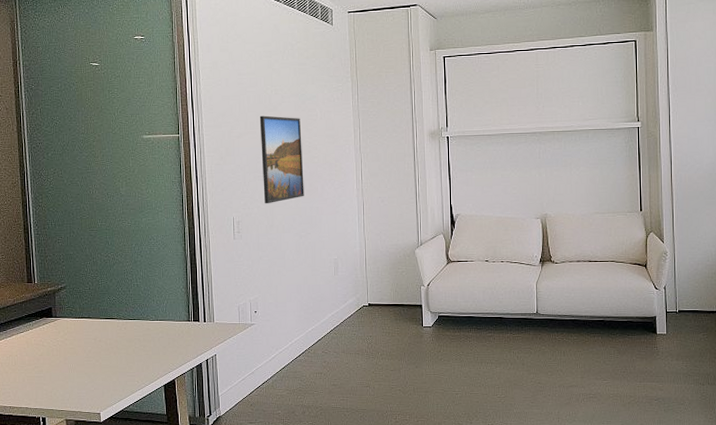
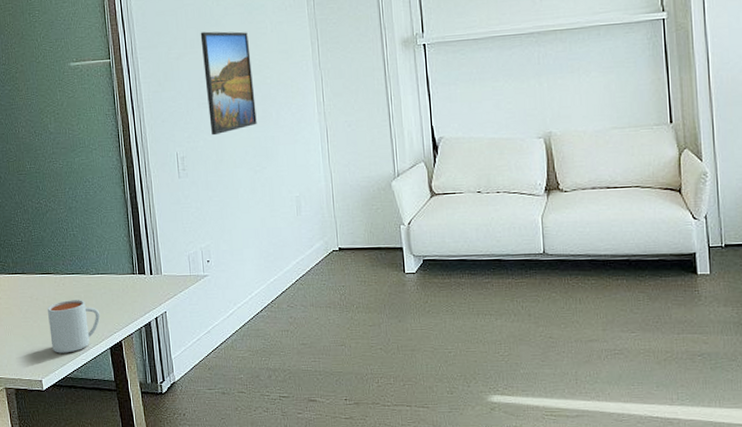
mug: none [109,342,157,389] -> present [47,300,101,353]

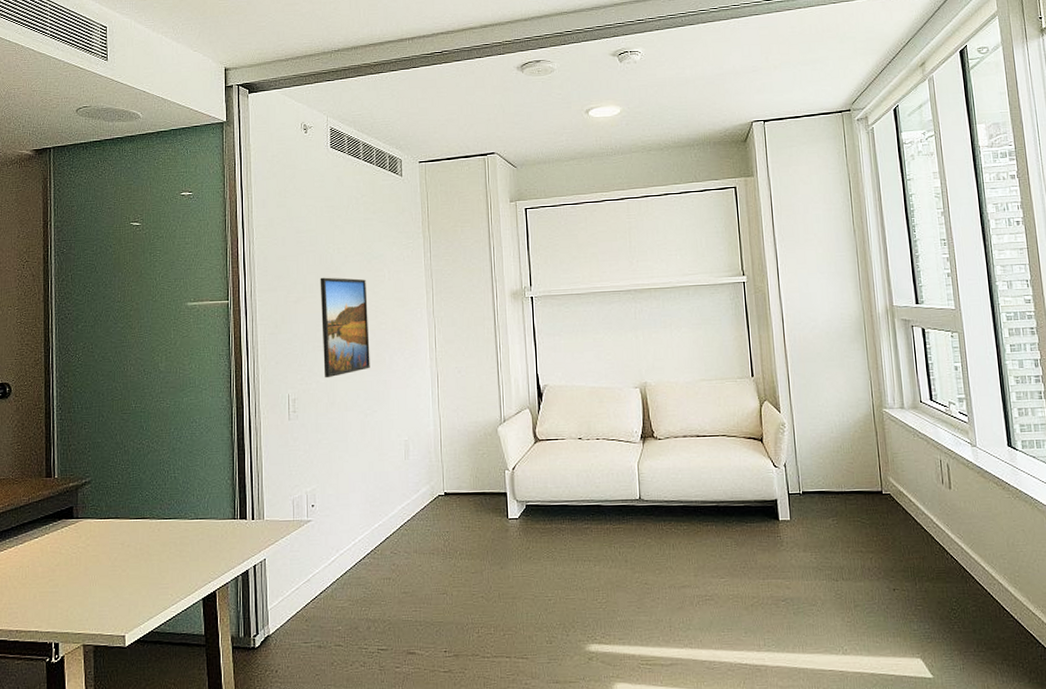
mug: present [47,300,101,353] -> none [139,546,195,605]

